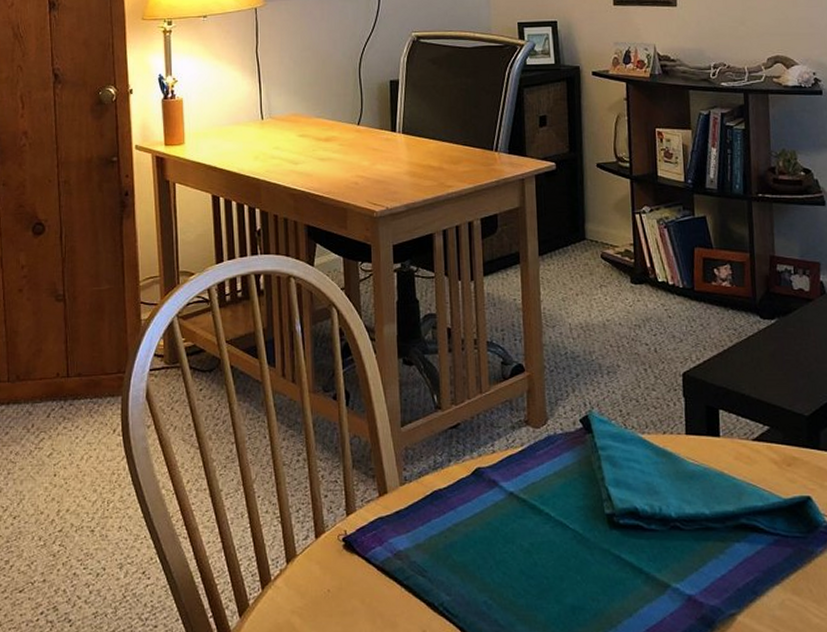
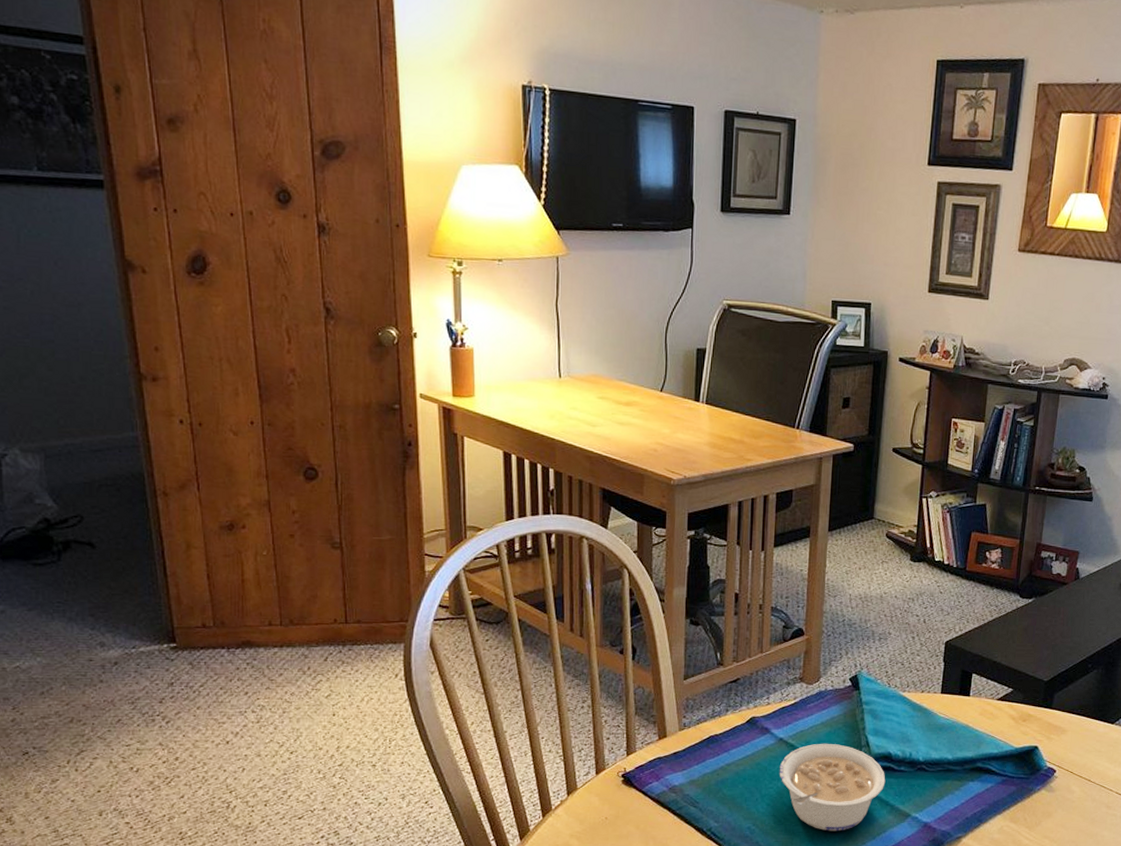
legume: none [512,497,636,607] -> present [779,743,886,832]

